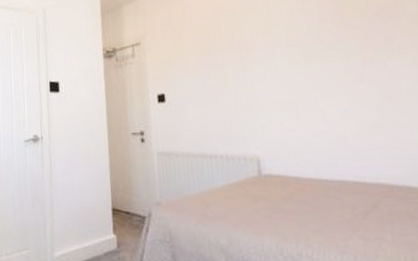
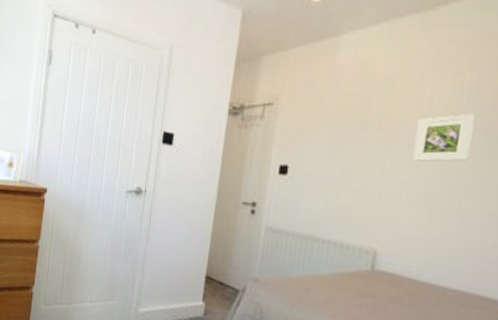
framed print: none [263,27,313,74] -> present [412,113,475,162]

